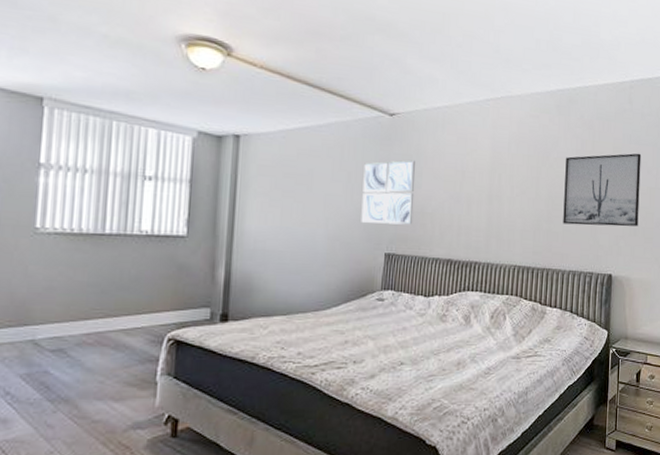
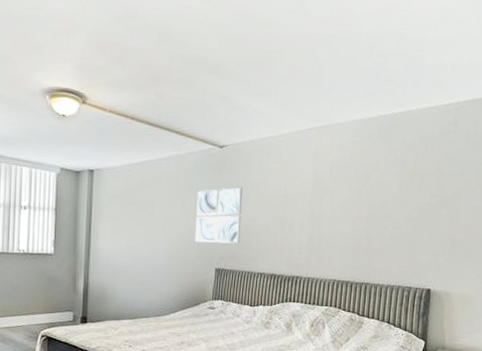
wall art: present [563,153,642,227] -> none [382,173,466,244]

